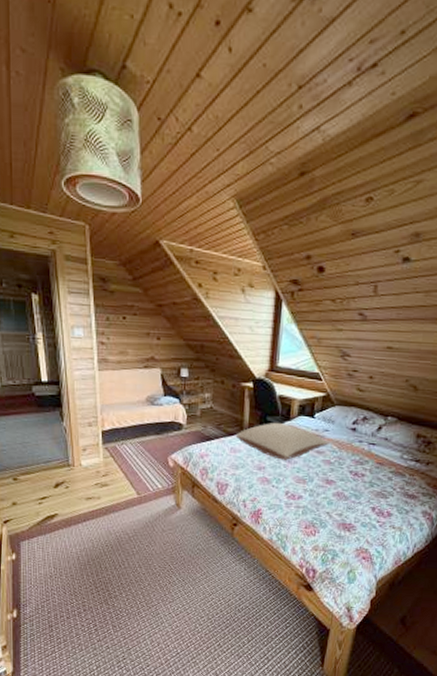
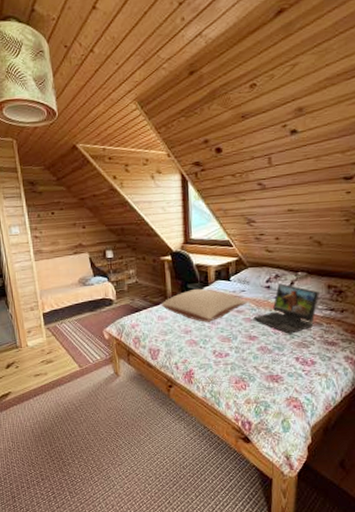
laptop: none [333,427,407,482] -> present [253,283,319,334]

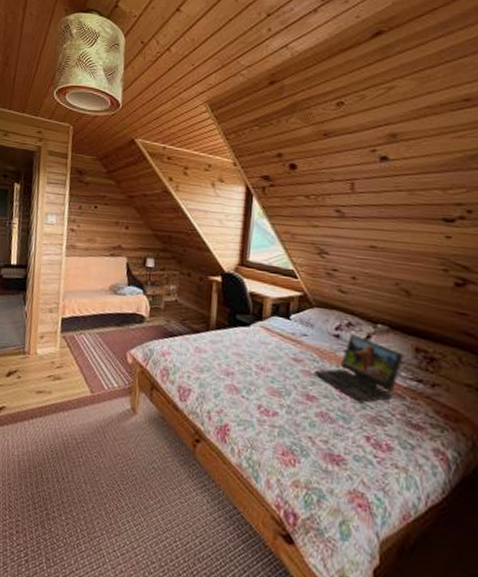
pillow: present [161,288,247,322] -> none [201,321,309,367]

